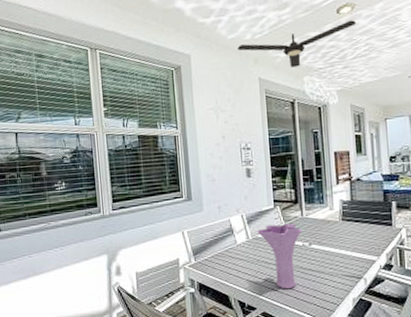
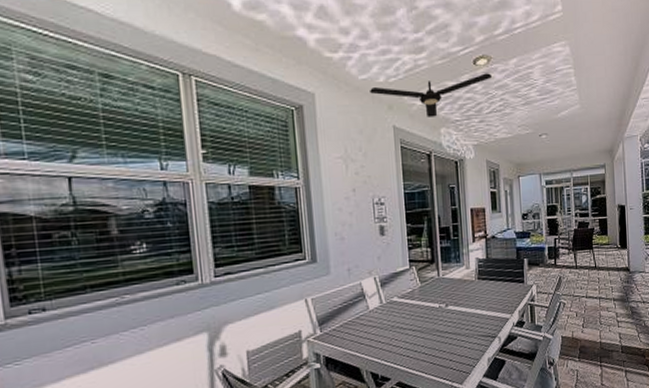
vase: present [257,223,303,290] -> none [391,284,439,355]

